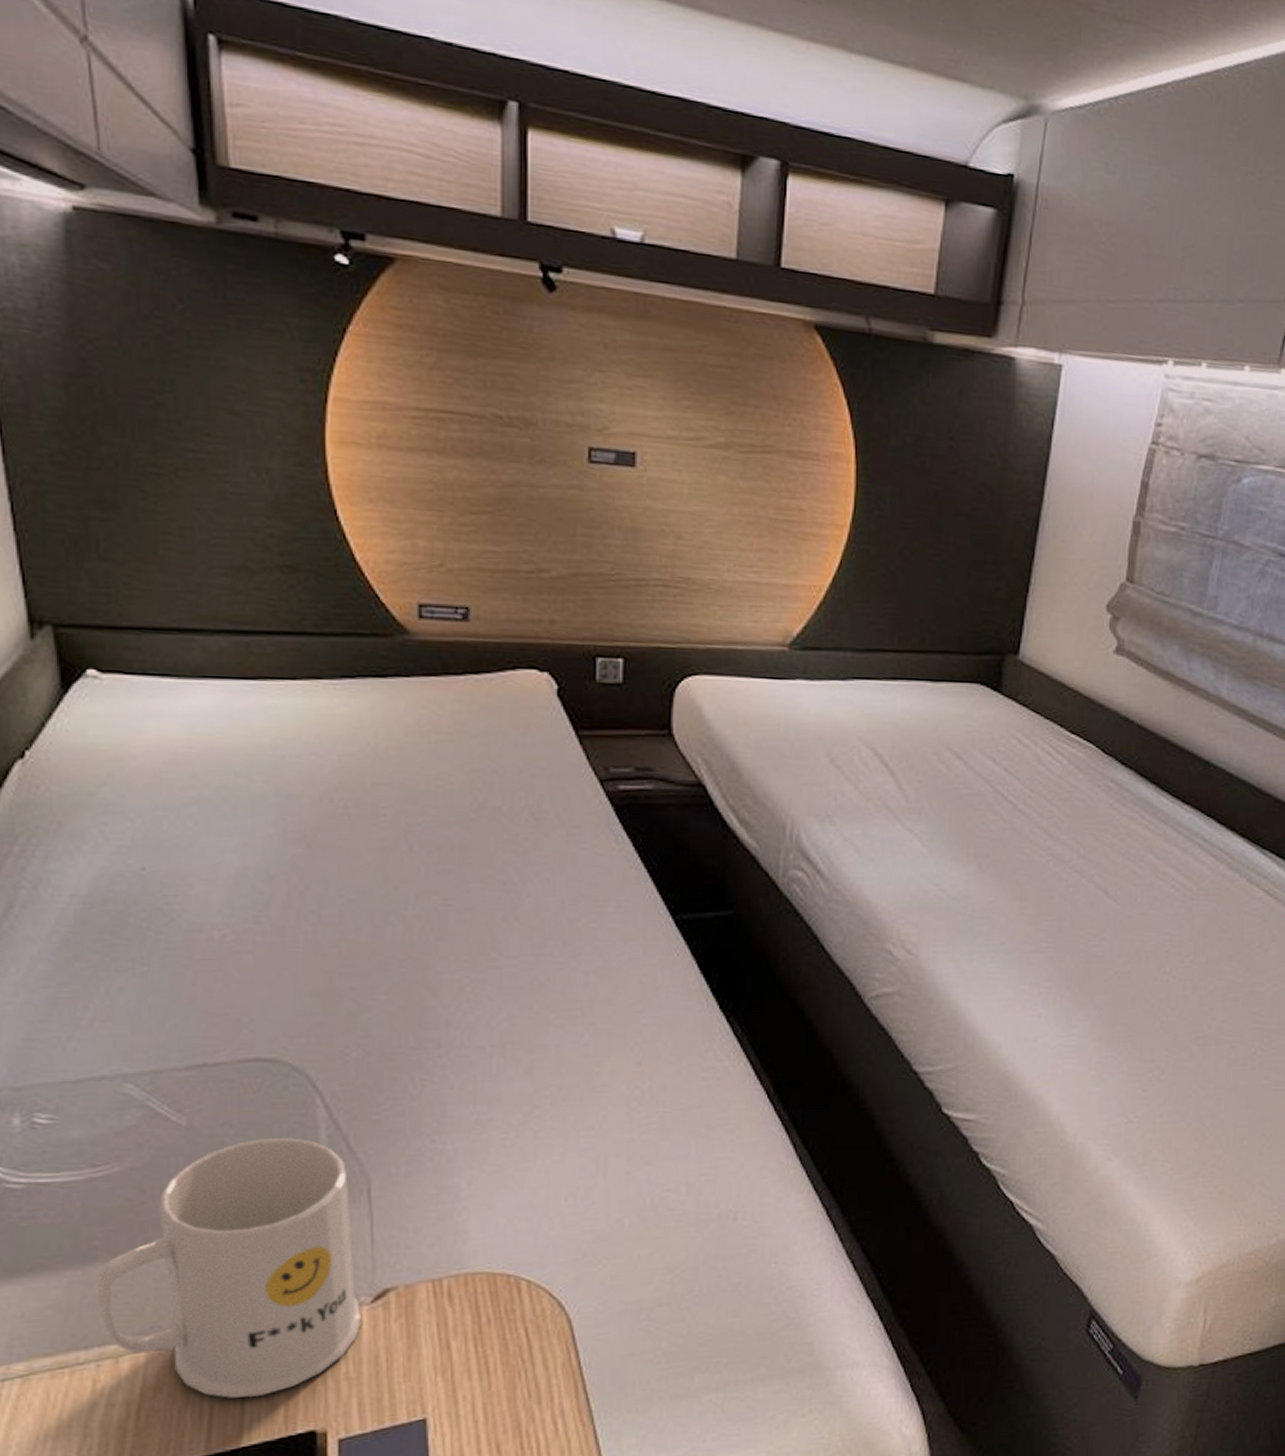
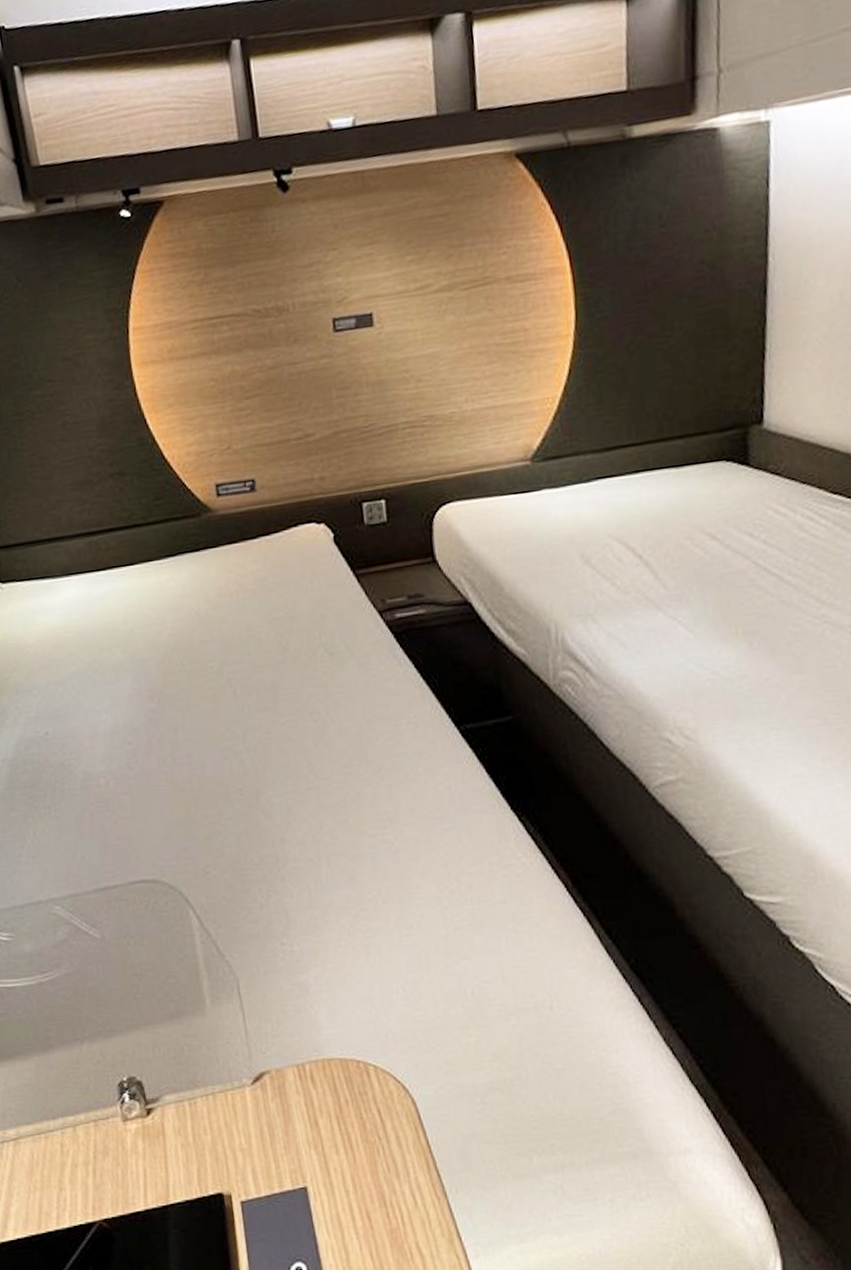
mug: present [97,1138,362,1398] -> none [55,945,247,1163]

